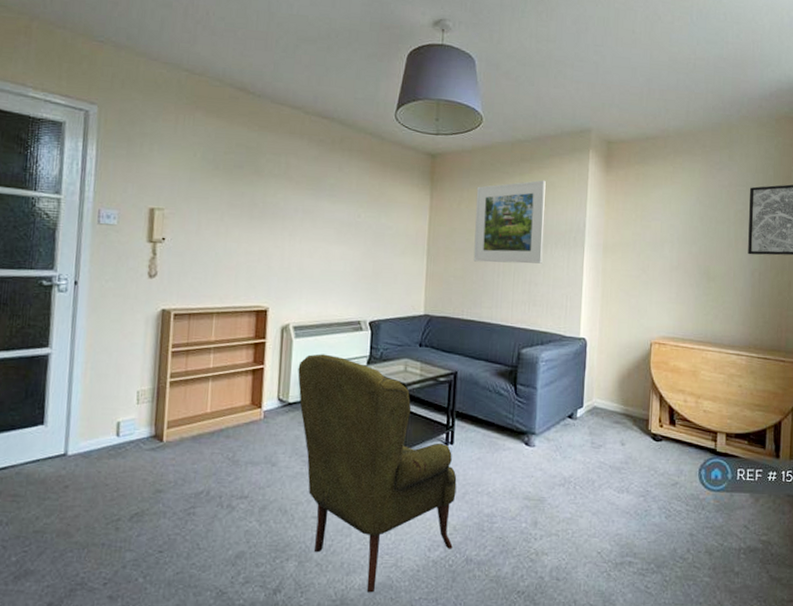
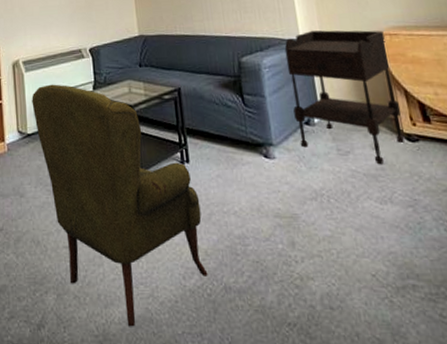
side table: none [560,330,654,459] -> present [284,30,404,165]

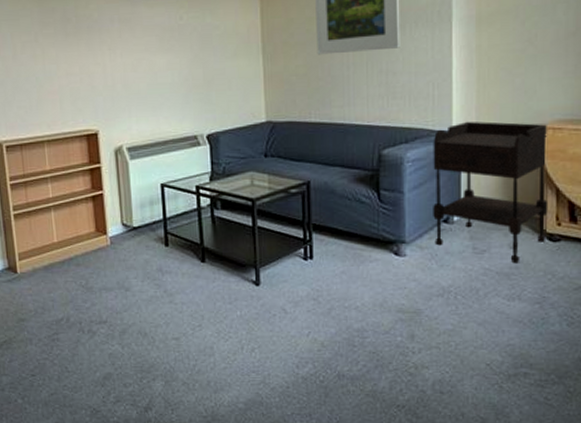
armchair: present [32,84,208,327] -> none [138,174,322,409]

